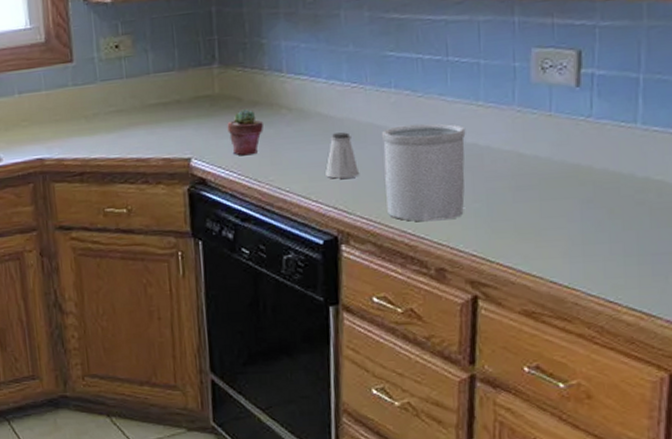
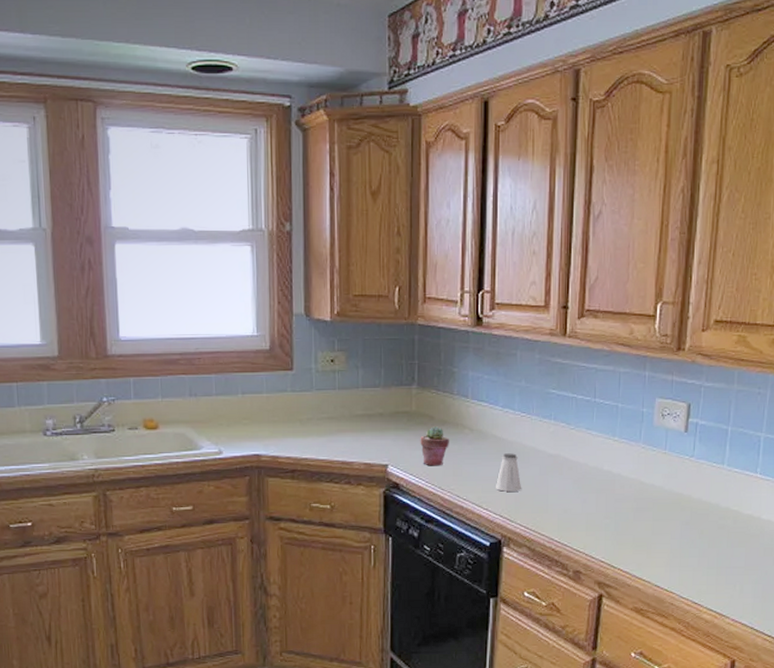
utensil holder: present [382,123,466,222] -> none [541,451,604,532]

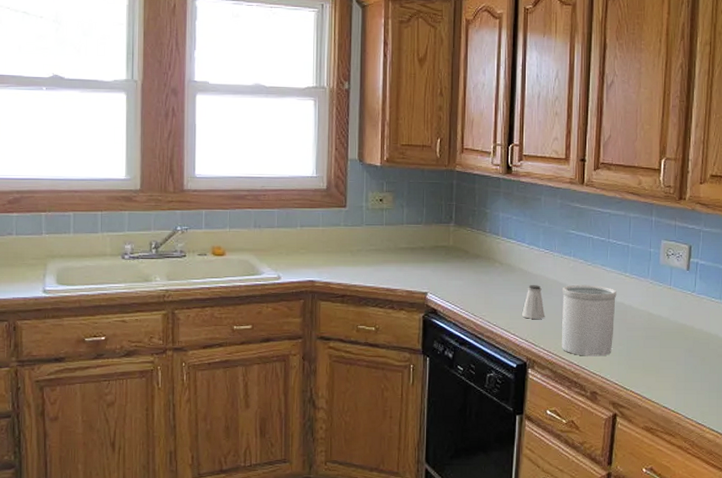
potted succulent: present [420,426,449,466] -> none [456,260,482,295]
utensil holder: none [541,451,604,532] -> present [562,284,617,357]

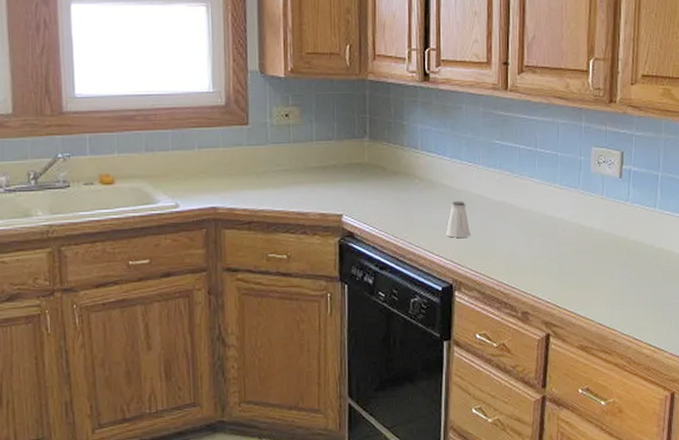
utensil holder: present [562,284,617,357] -> none [488,198,546,275]

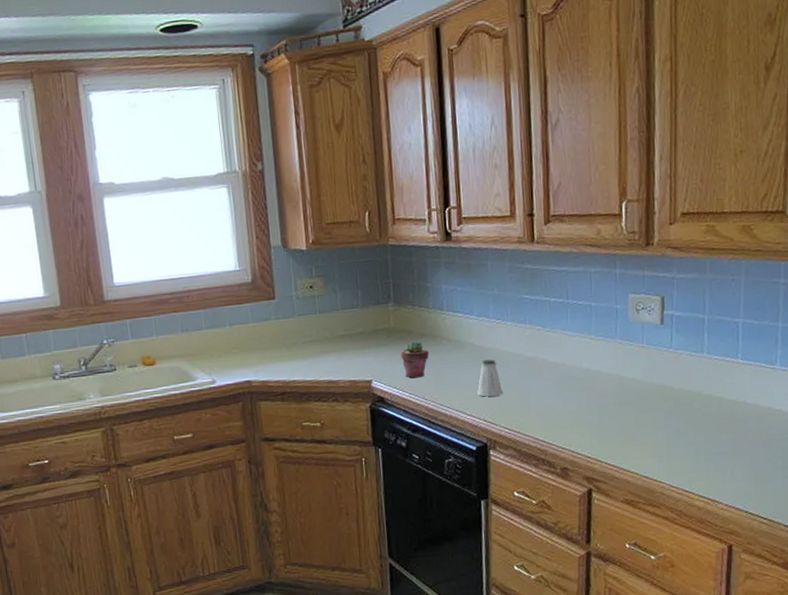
potted succulent: none [373,177,401,215] -> present [400,340,429,379]

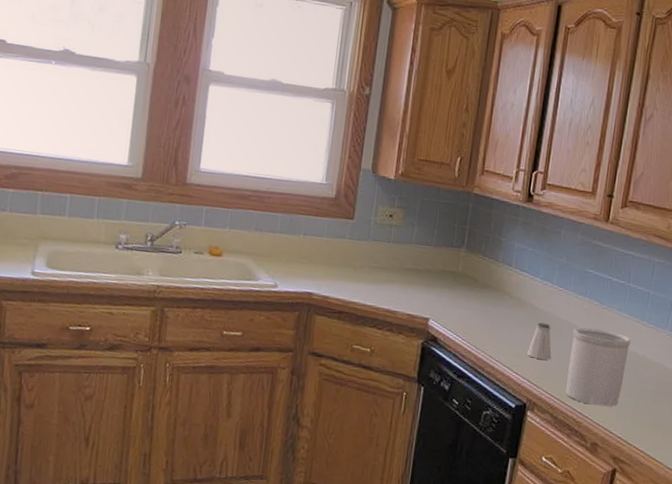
potted succulent: present [400,340,429,379] -> none [462,289,489,326]
utensil holder: none [520,352,582,431] -> present [565,327,631,407]

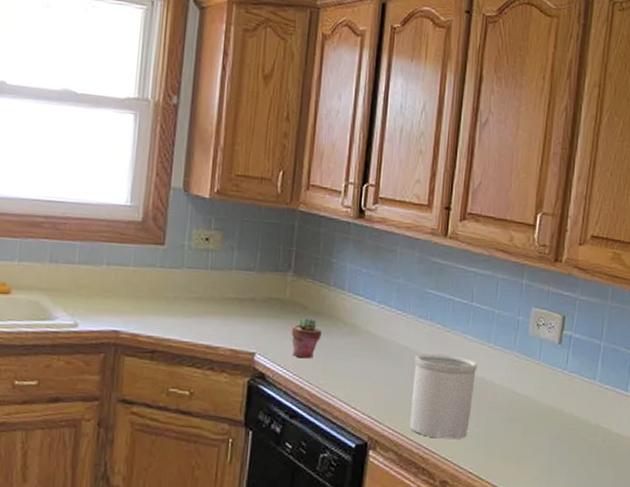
potted succulent: none [462,289,489,326] -> present [291,317,322,359]
saltshaker: present [527,322,552,360] -> none [366,351,393,392]

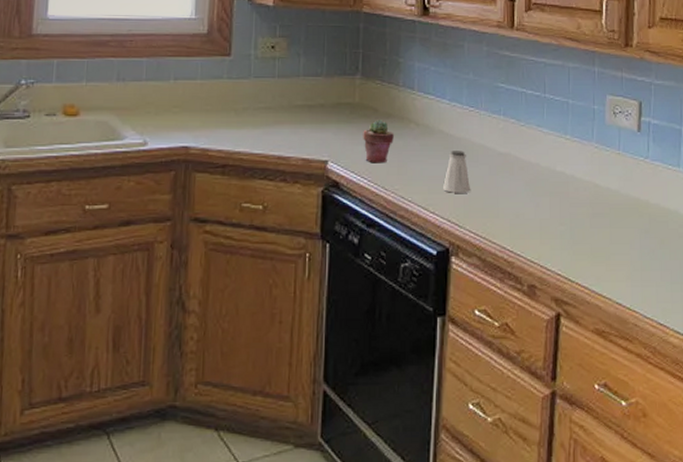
saltshaker: none [366,351,393,392] -> present [443,151,471,193]
utensil holder: present [410,353,478,440] -> none [491,149,556,240]

